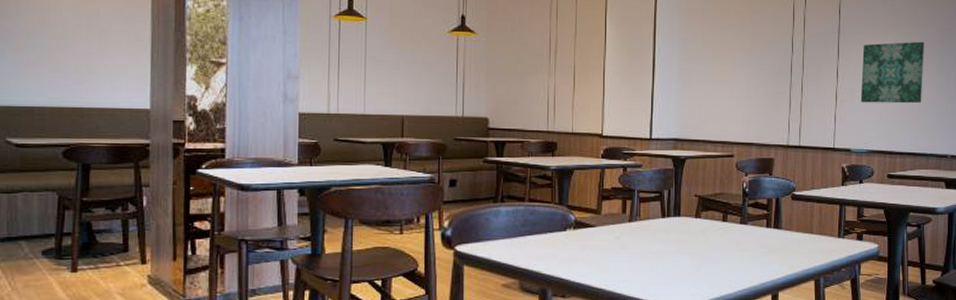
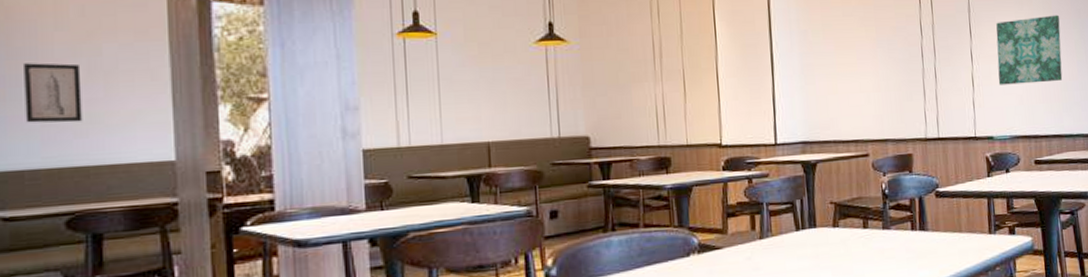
wall art: none [37,19,82,71] -> present [24,63,83,123]

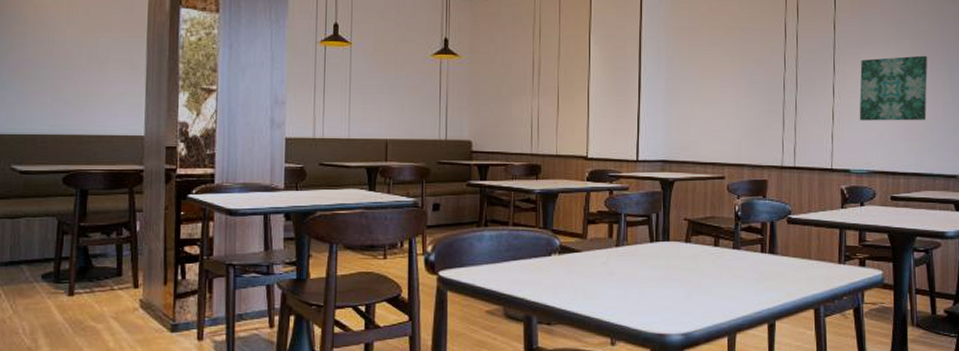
wall art: present [24,63,83,123] -> none [41,50,83,100]

